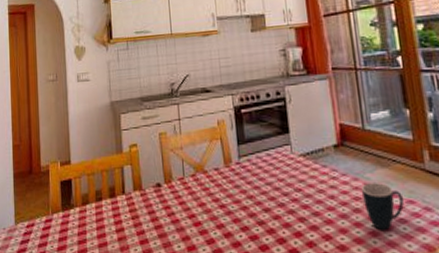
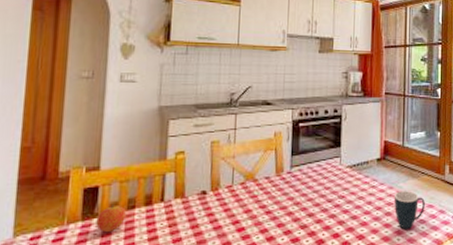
fruit: none [73,195,96,223] -> present [96,203,127,233]

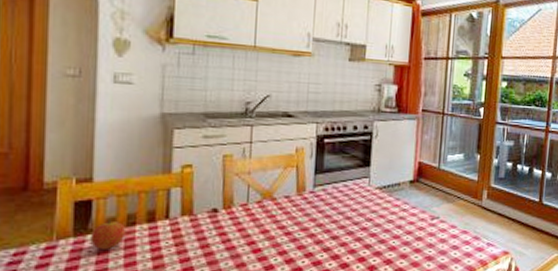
mug: present [394,191,425,229] -> none [426,216,459,255]

